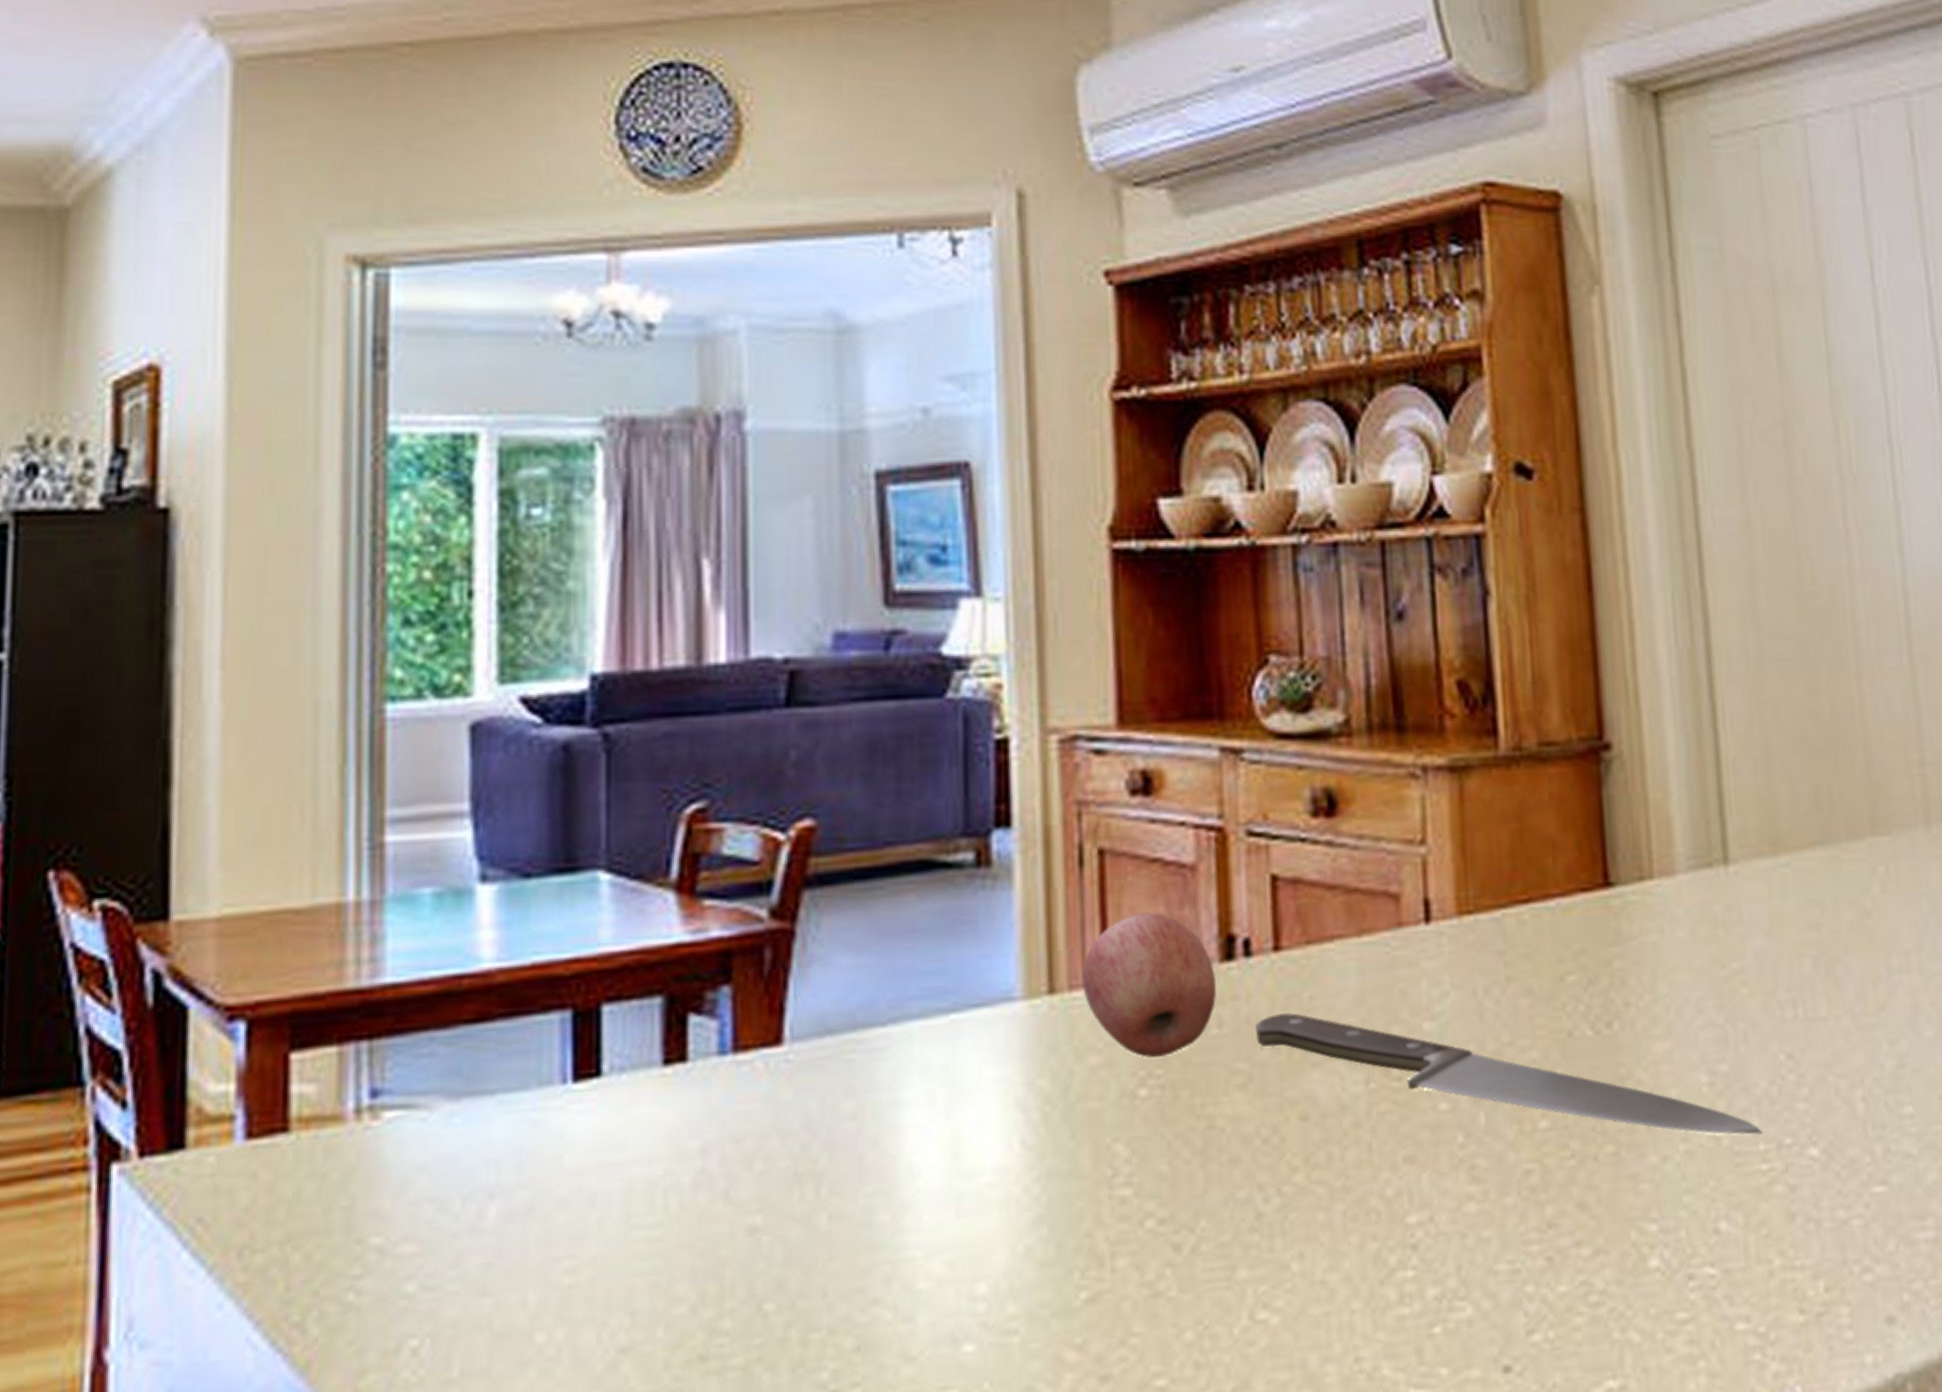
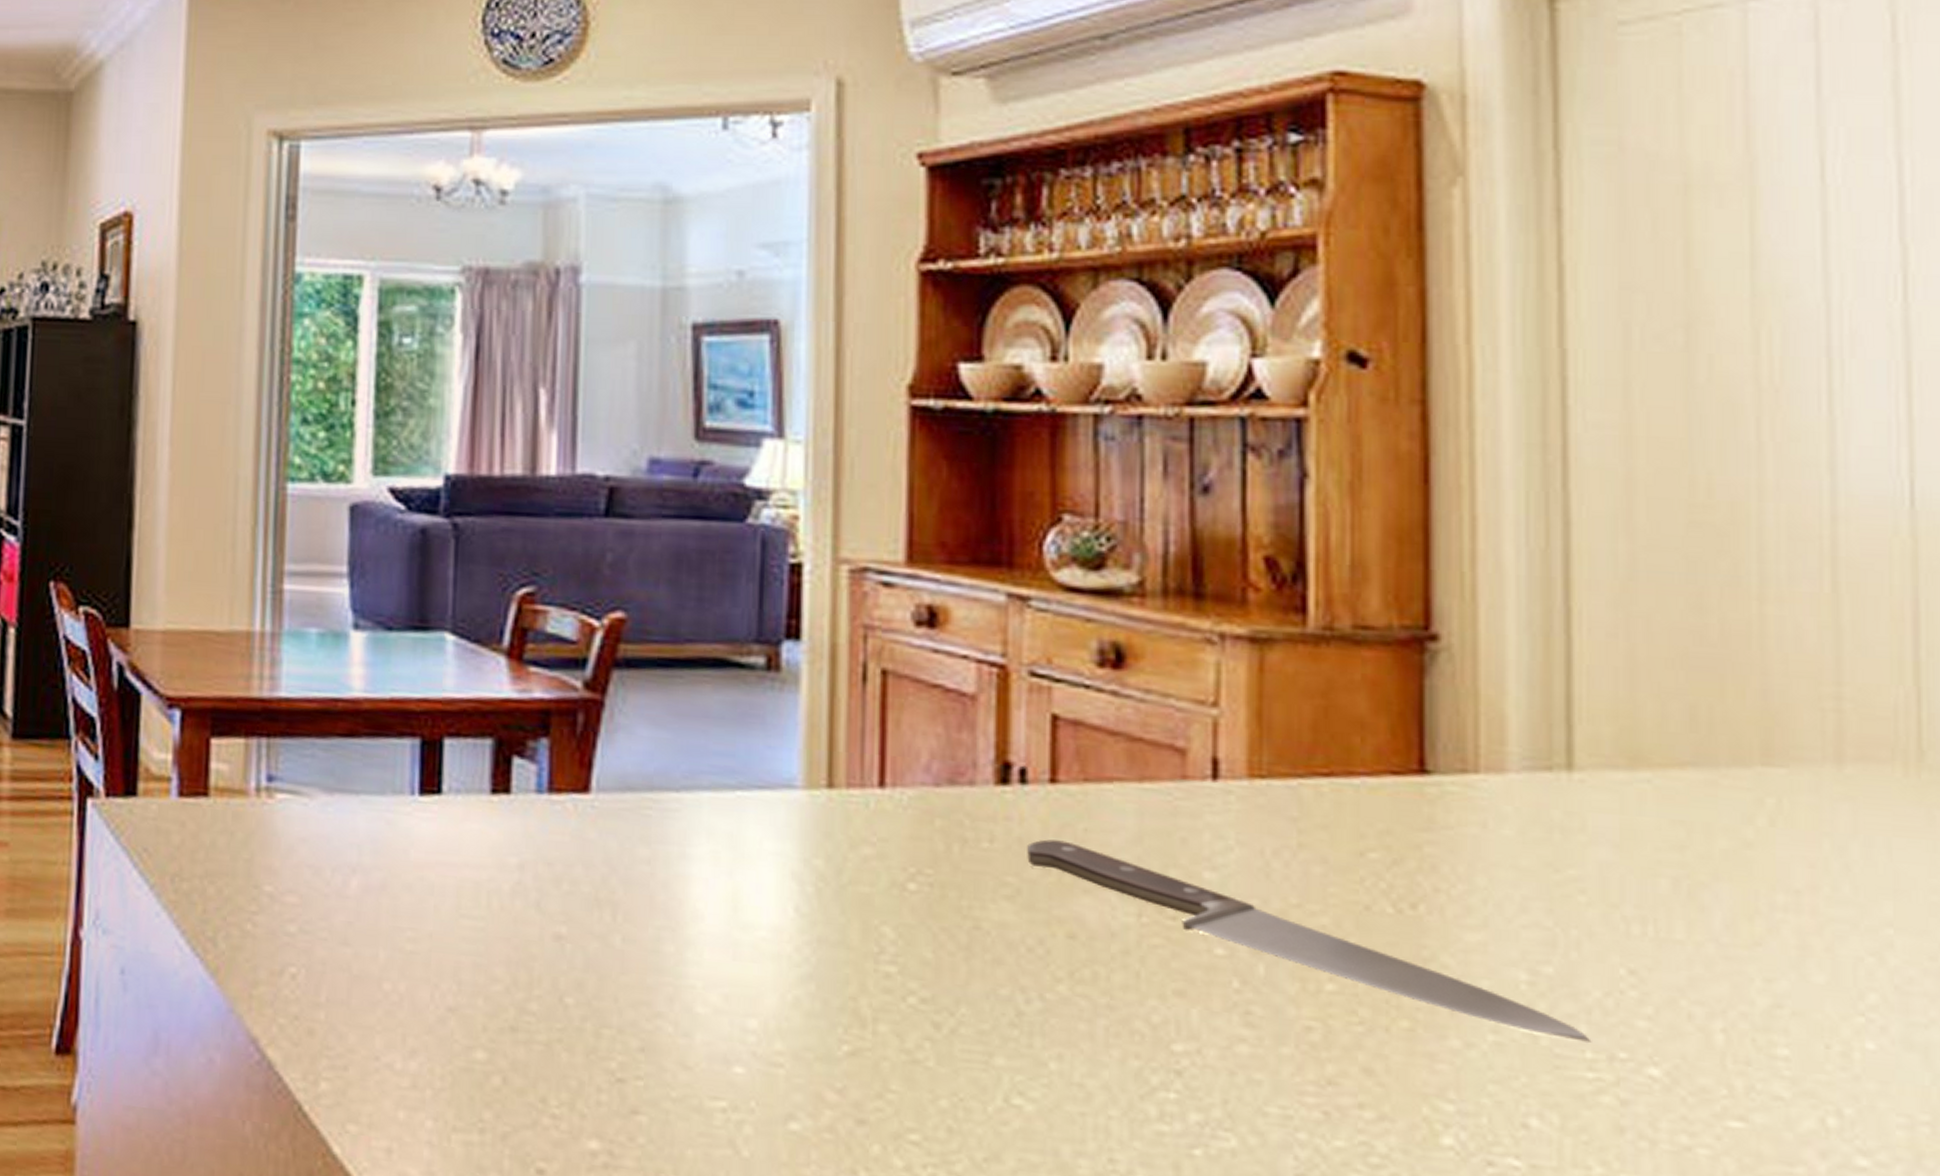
fruit: present [1081,912,1216,1058] -> none [858,731,989,859]

